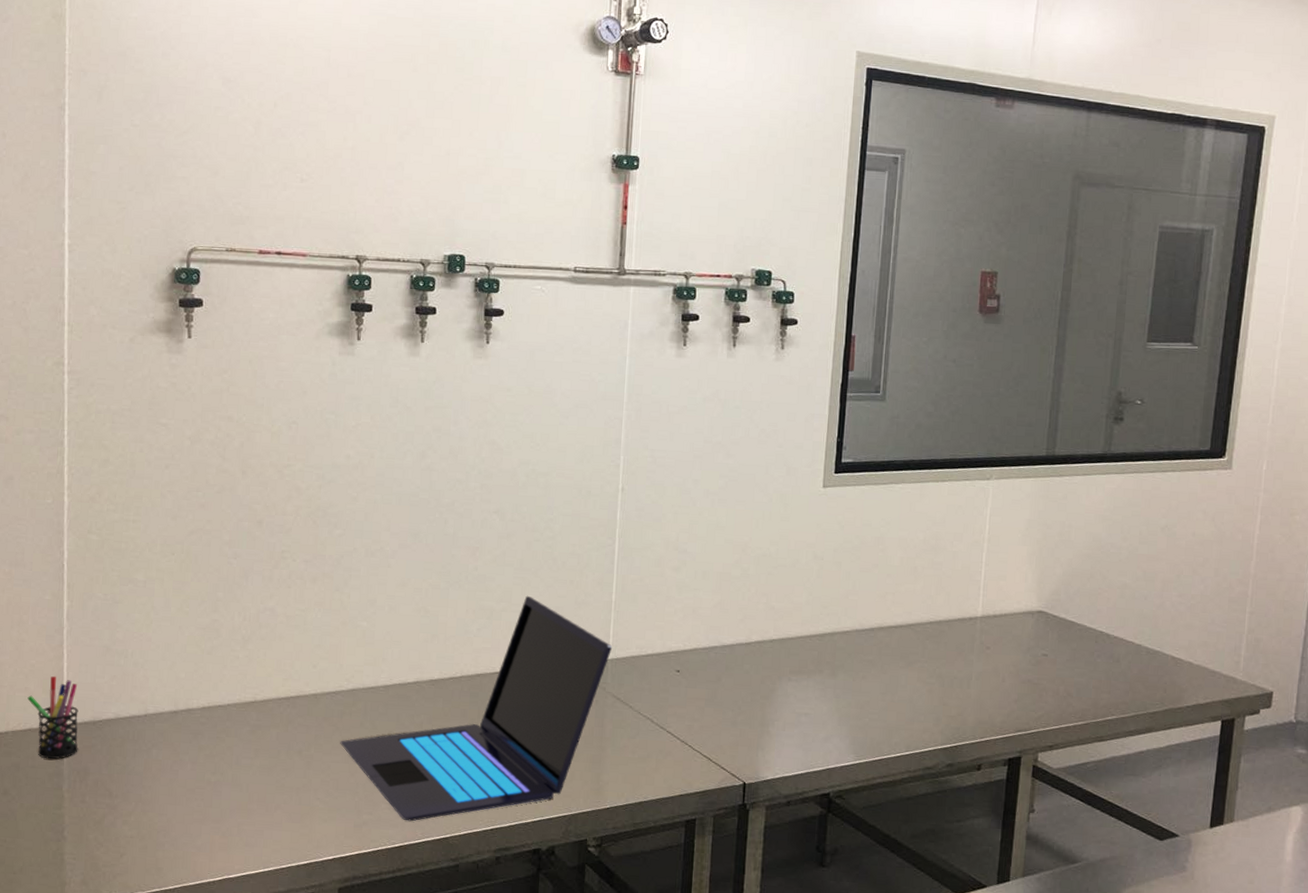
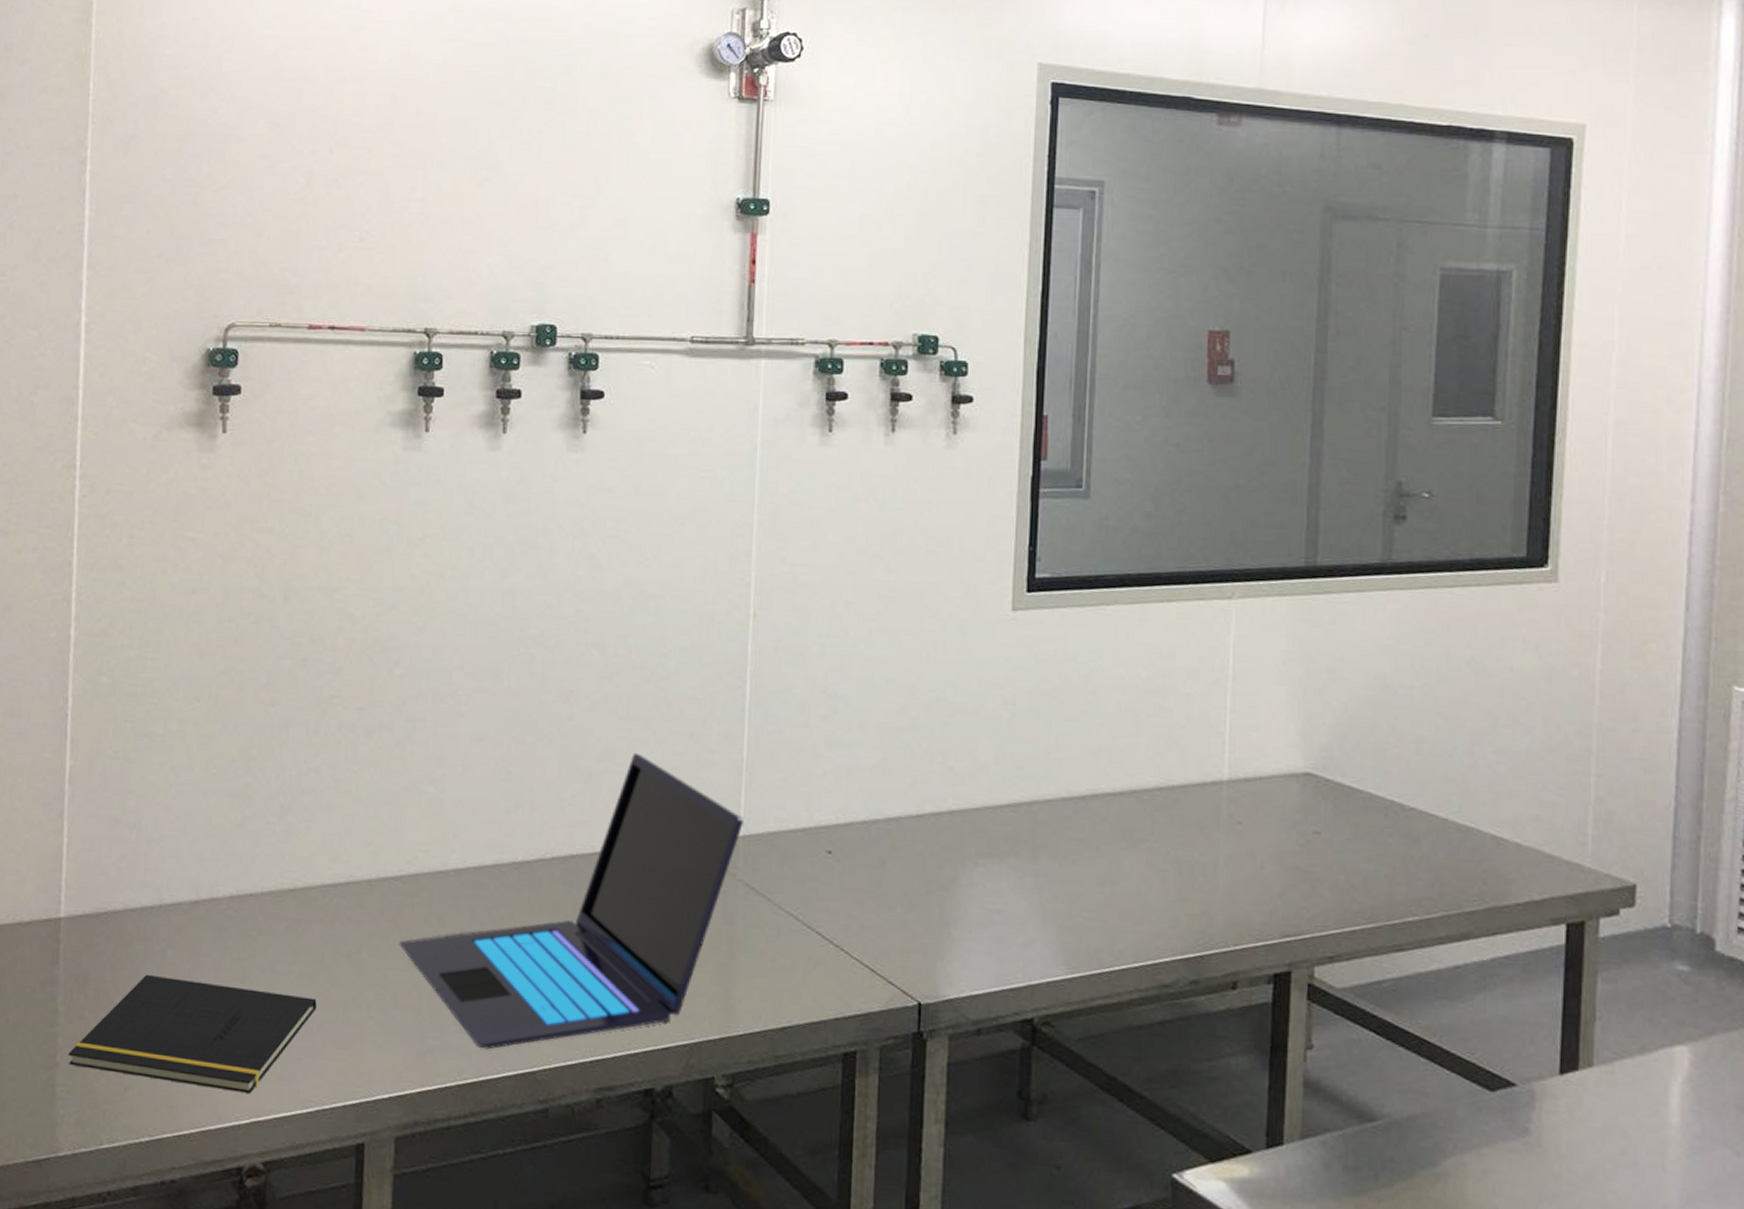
pen holder: present [27,676,79,759] -> none [18,854,79,962]
notepad: none [73,768,275,857] -> present [68,974,317,1093]

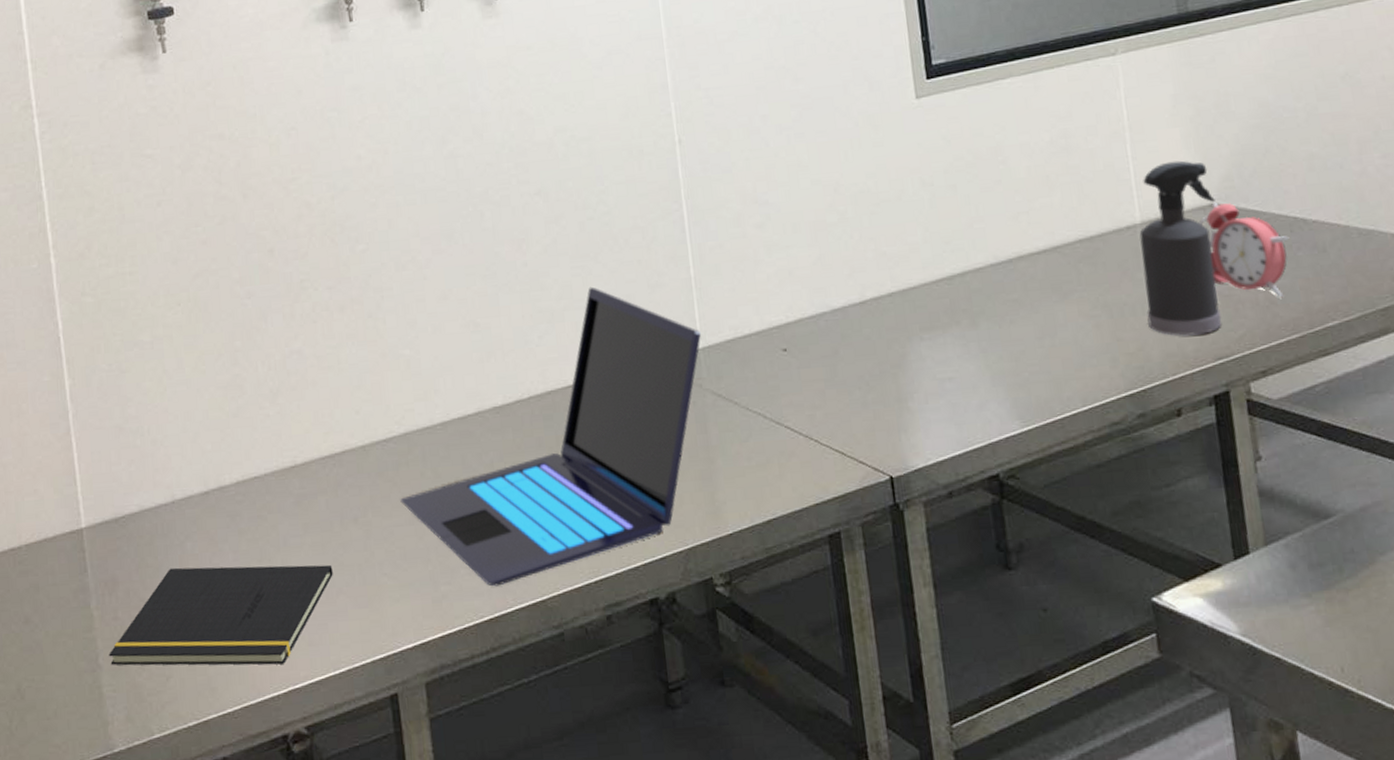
spray bottle: none [1218,720,1311,908] -> present [1139,160,1222,336]
alarm clock: none [1288,771,1383,883] -> present [1198,202,1290,298]

